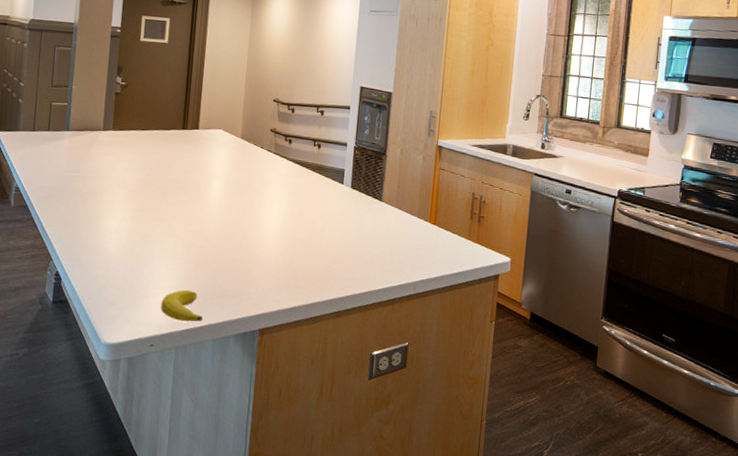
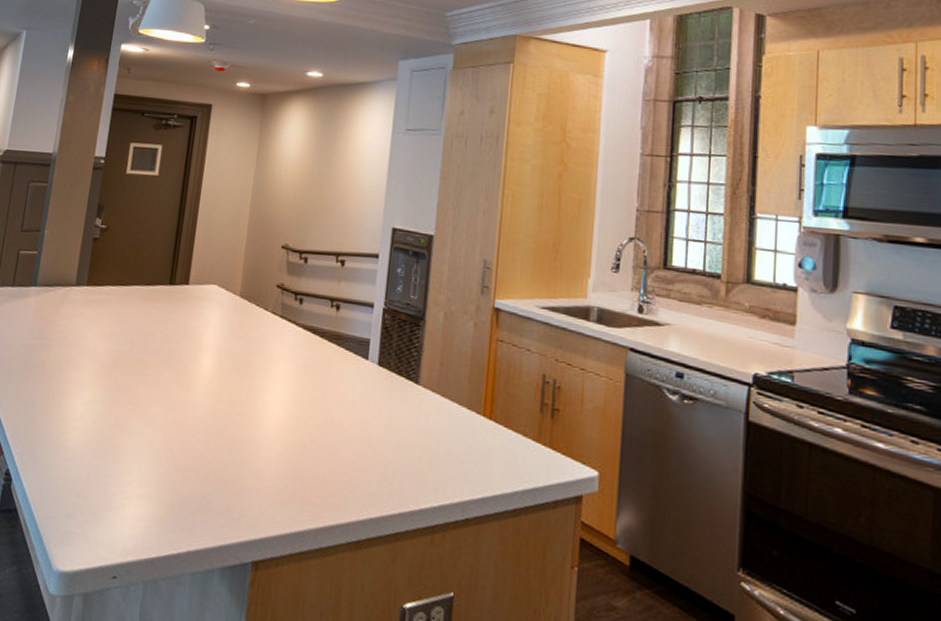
banana: present [161,290,203,322] -> none [128,501,181,547]

